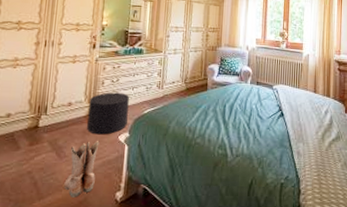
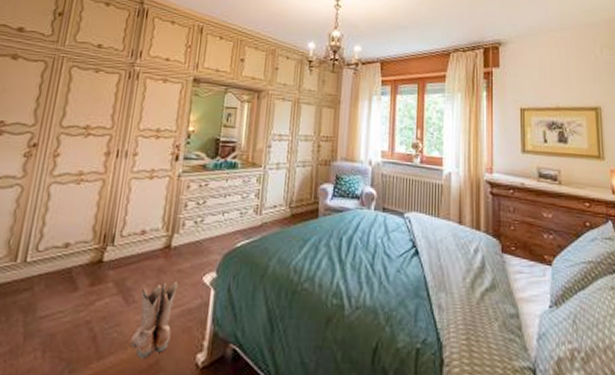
stool: present [87,92,129,135] -> none [163,217,218,274]

